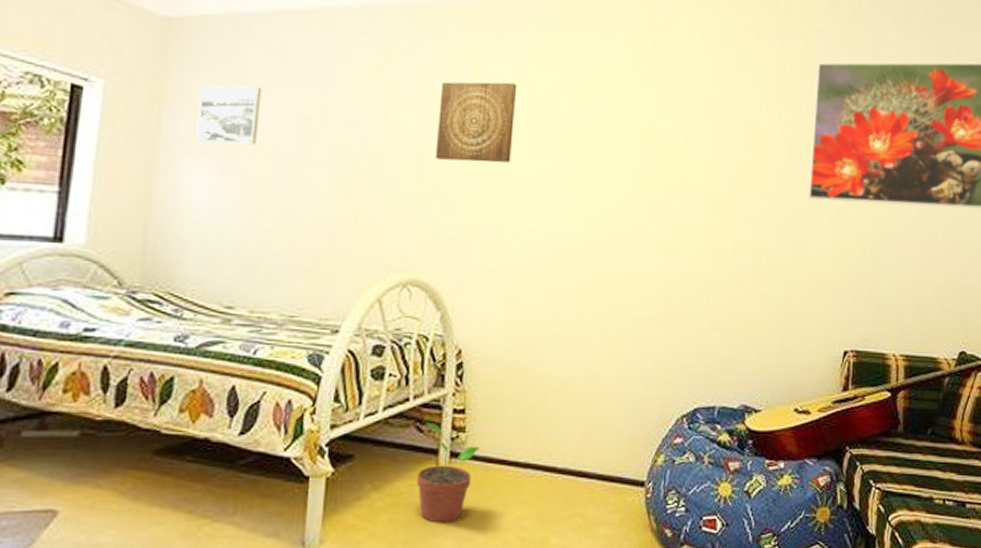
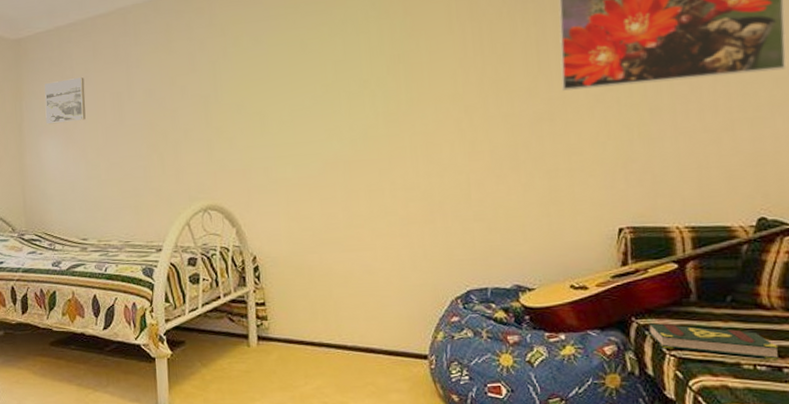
potted plant: present [416,423,480,524] -> none [233,314,281,392]
wall art: present [435,81,518,163] -> none [213,37,276,109]
book: none [860,454,964,496] -> present [649,323,779,361]

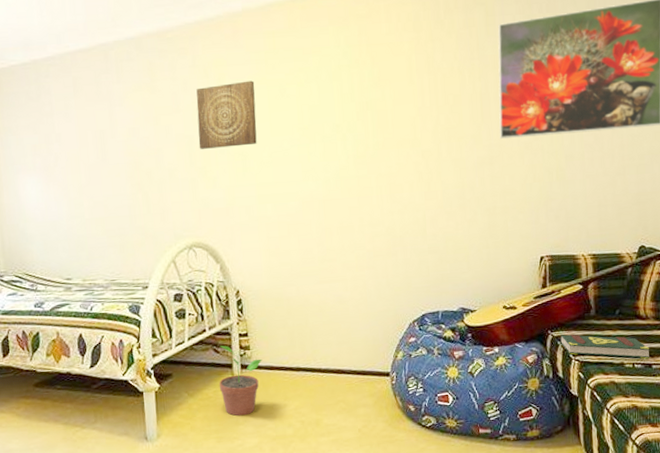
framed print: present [44,77,86,125] -> none [21,114,67,162]
wall art: none [213,37,276,109] -> present [196,80,257,149]
potted plant: none [233,314,281,392] -> present [219,345,263,416]

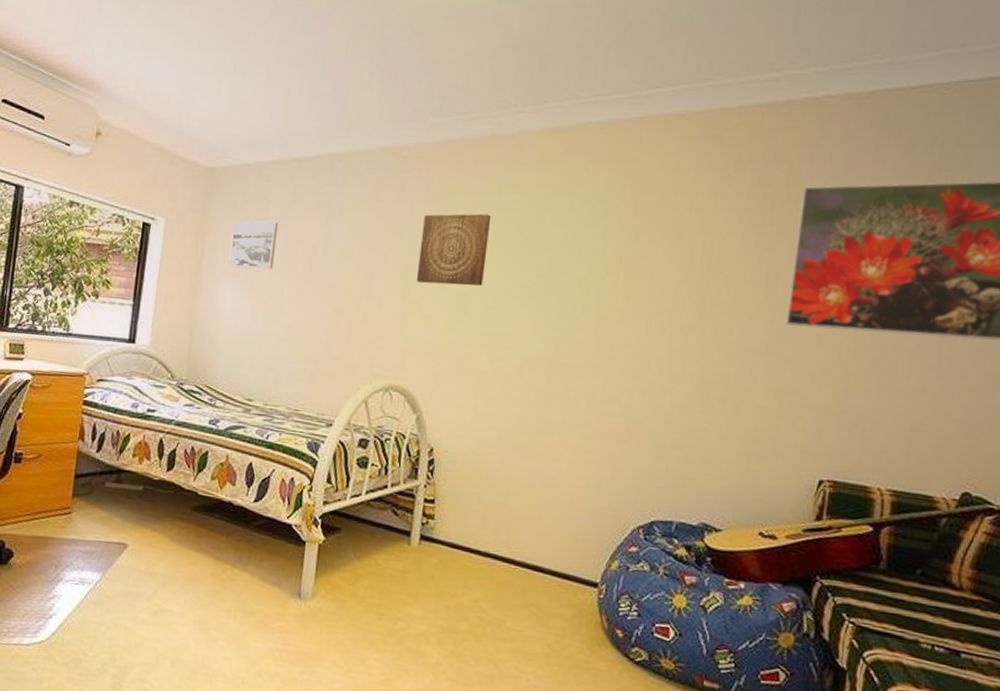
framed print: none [21,114,67,162] -> present [228,221,278,270]
potted plant: present [219,345,263,416] -> none [391,508,447,595]
book: present [560,334,650,359] -> none [832,585,960,644]

